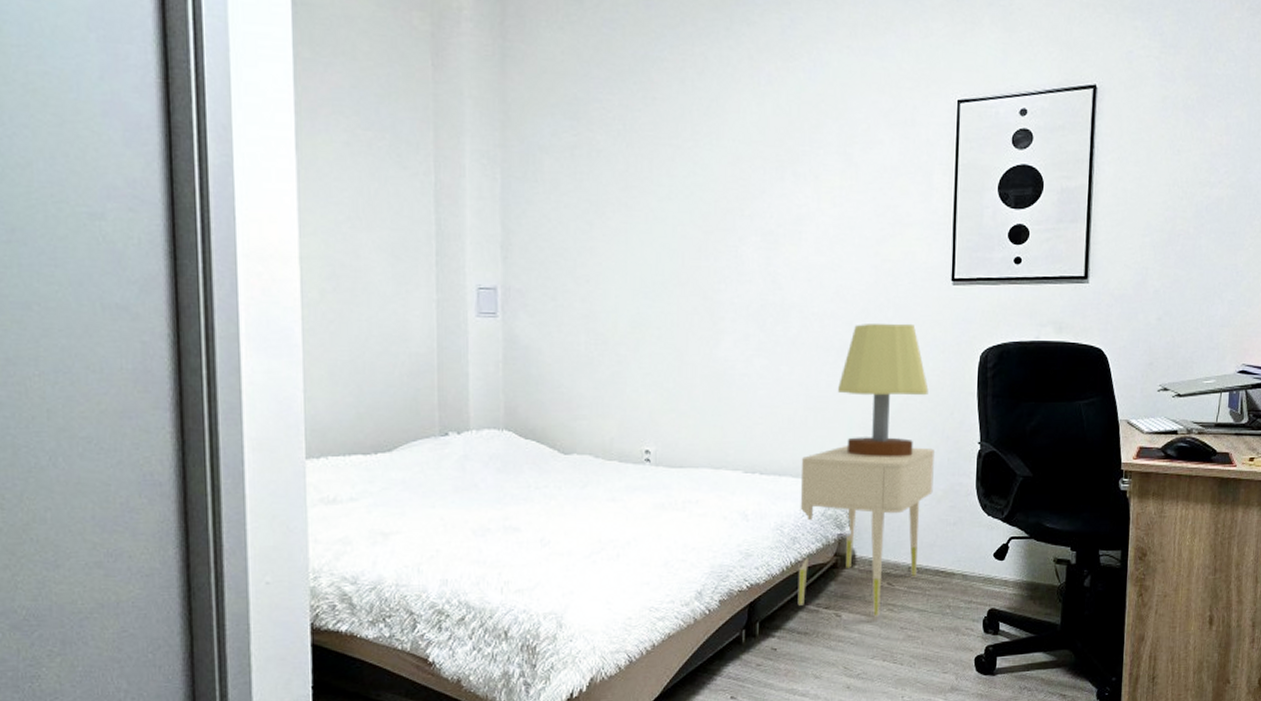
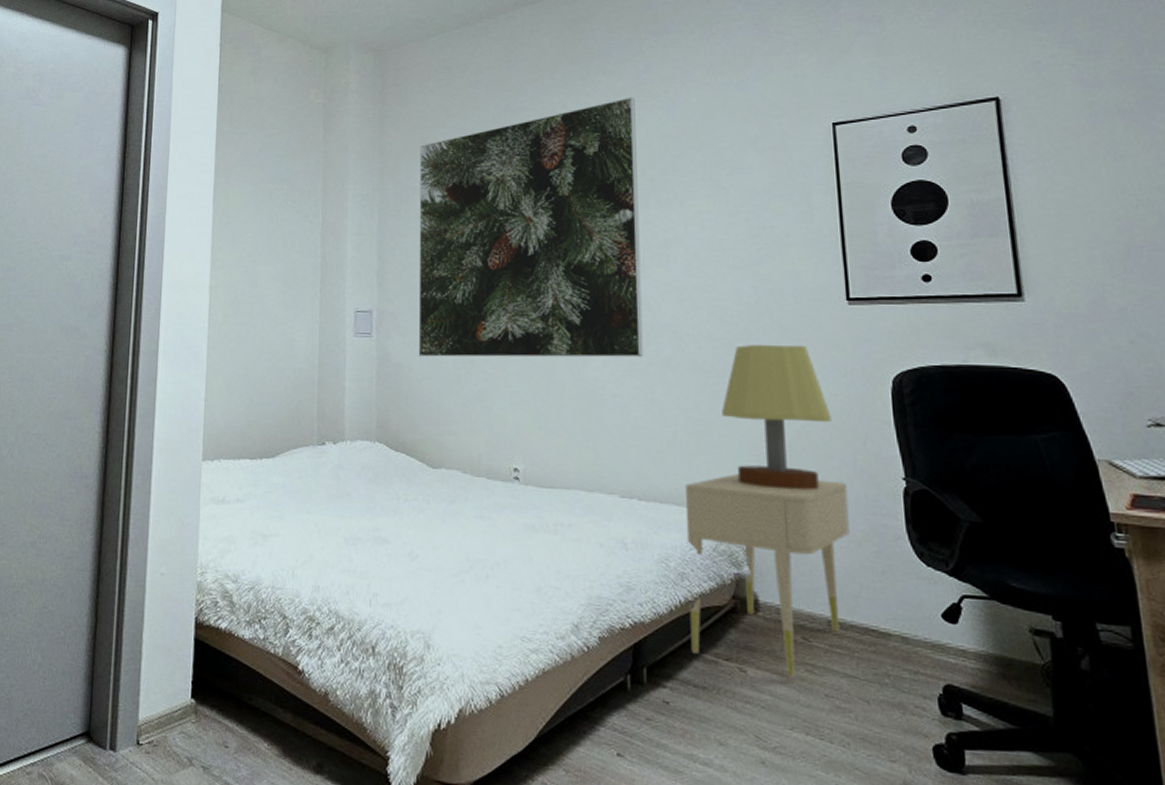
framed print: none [547,54,778,339] -> present [418,97,644,358]

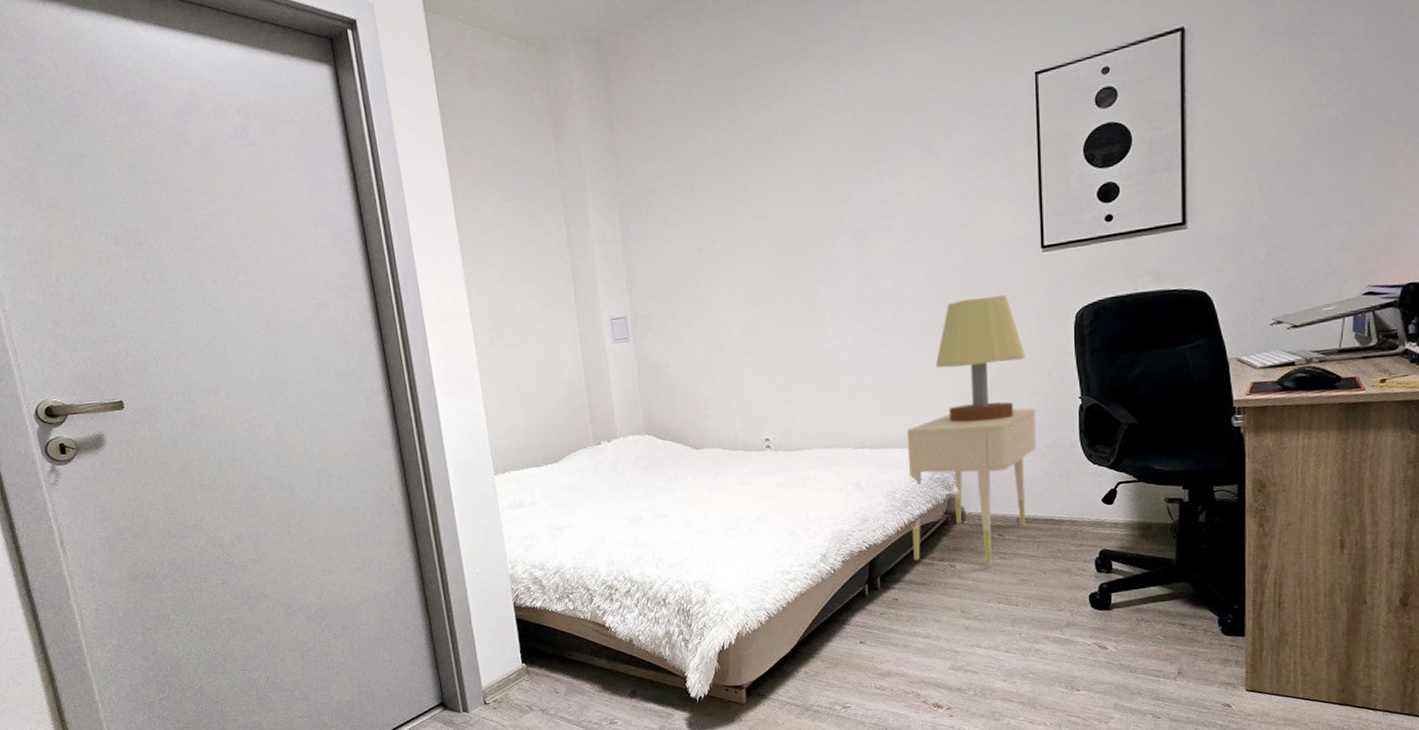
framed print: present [418,97,644,358] -> none [651,65,870,353]

